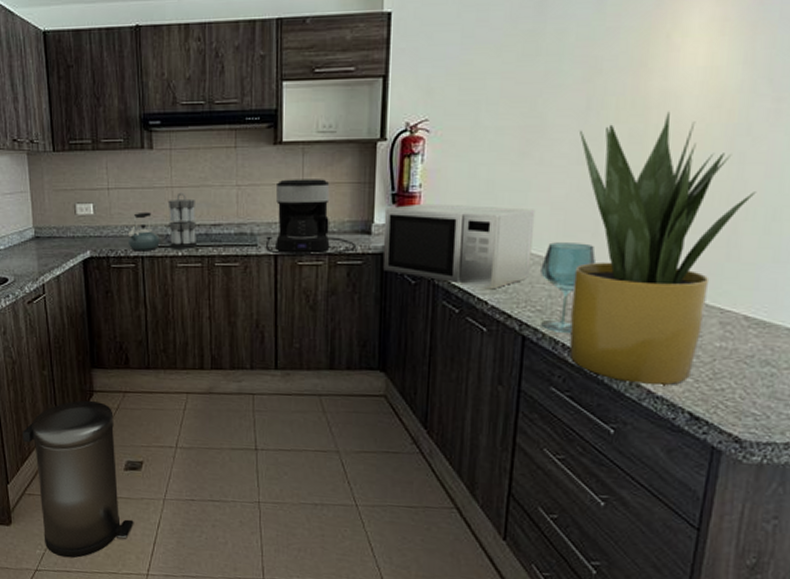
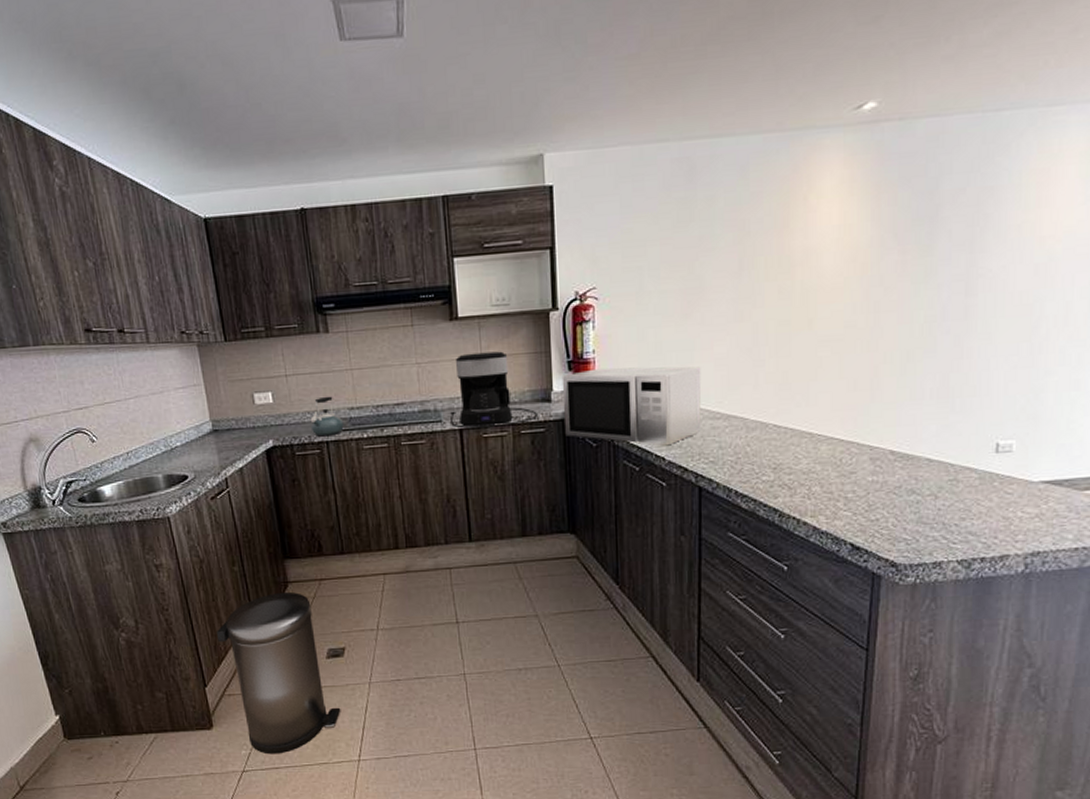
spice rack: present [167,192,198,249] -> none [348,374,382,432]
wine glass: present [540,242,597,334] -> none [710,395,760,482]
planter: present [569,111,757,386] -> none [735,267,892,522]

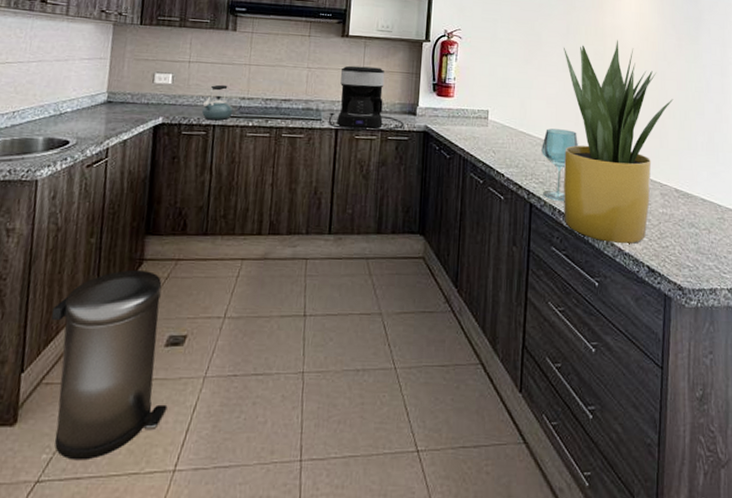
microwave: present [562,366,702,446] -> none [424,92,536,165]
wine glass: none [710,395,760,482] -> present [541,128,579,202]
planter: none [735,267,892,522] -> present [563,39,674,244]

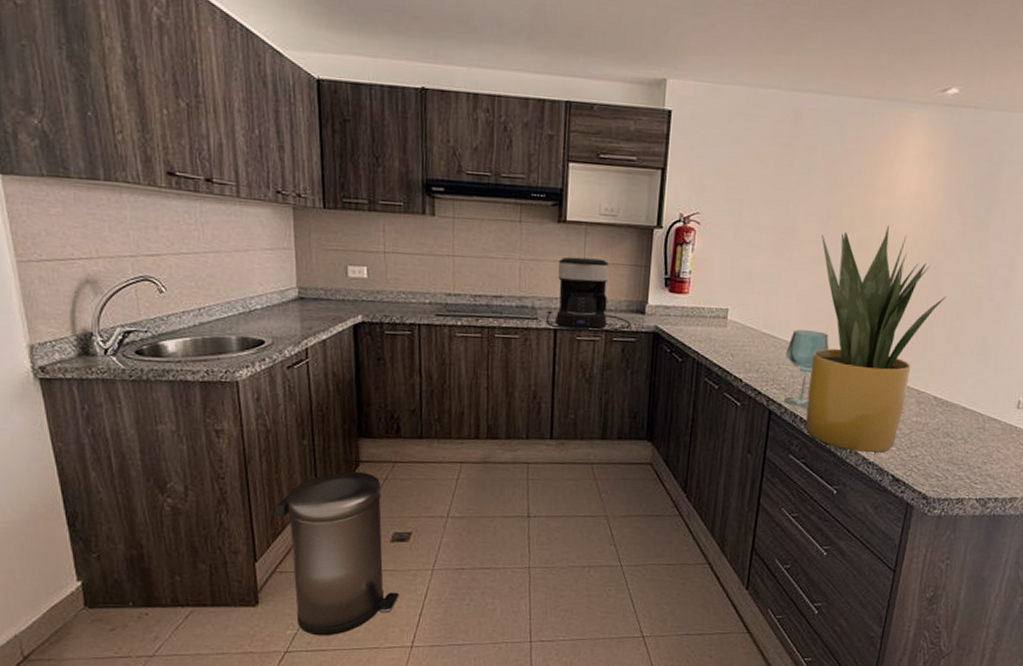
kettle: present [201,84,233,121] -> none [403,278,439,319]

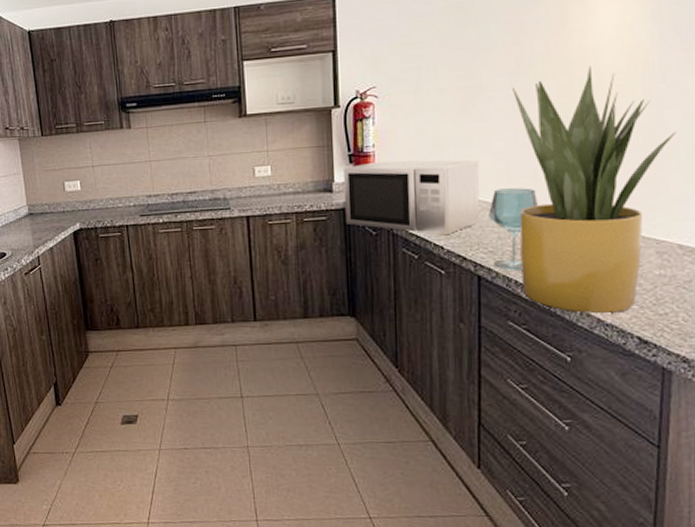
pedal bin: present [274,471,399,636] -> none [24,360,133,511]
coffee maker: present [546,256,632,332] -> none [238,145,321,216]
microwave: none [653,288,784,369] -> present [343,160,480,236]

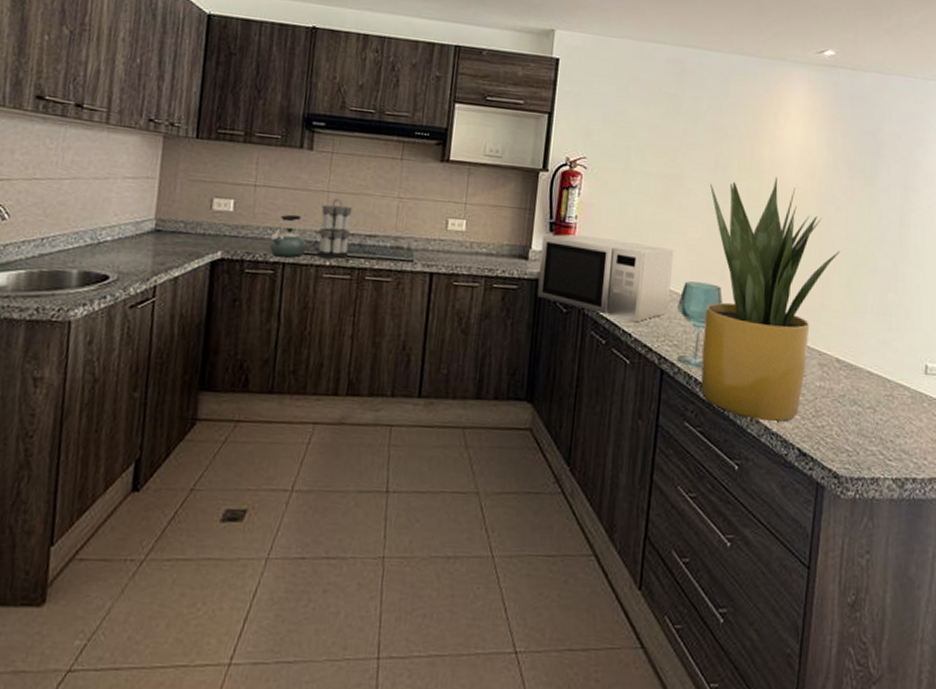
kettle: none [112,184,142,221] -> present [268,214,307,258]
spice rack: none [147,165,176,217] -> present [317,198,352,259]

